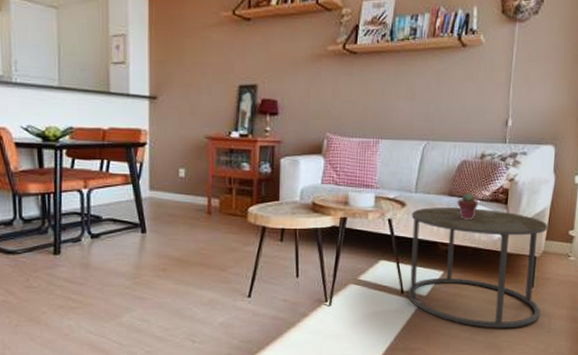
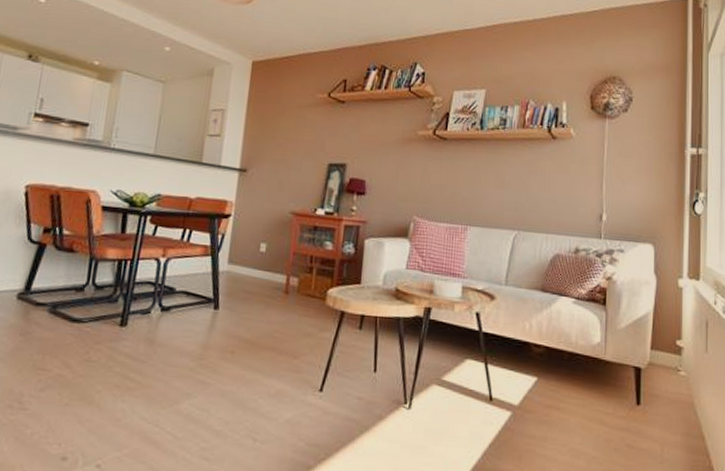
side table: present [407,207,548,329] -> none [496,303,652,455]
potted succulent: present [457,193,478,219] -> none [551,289,574,320]

